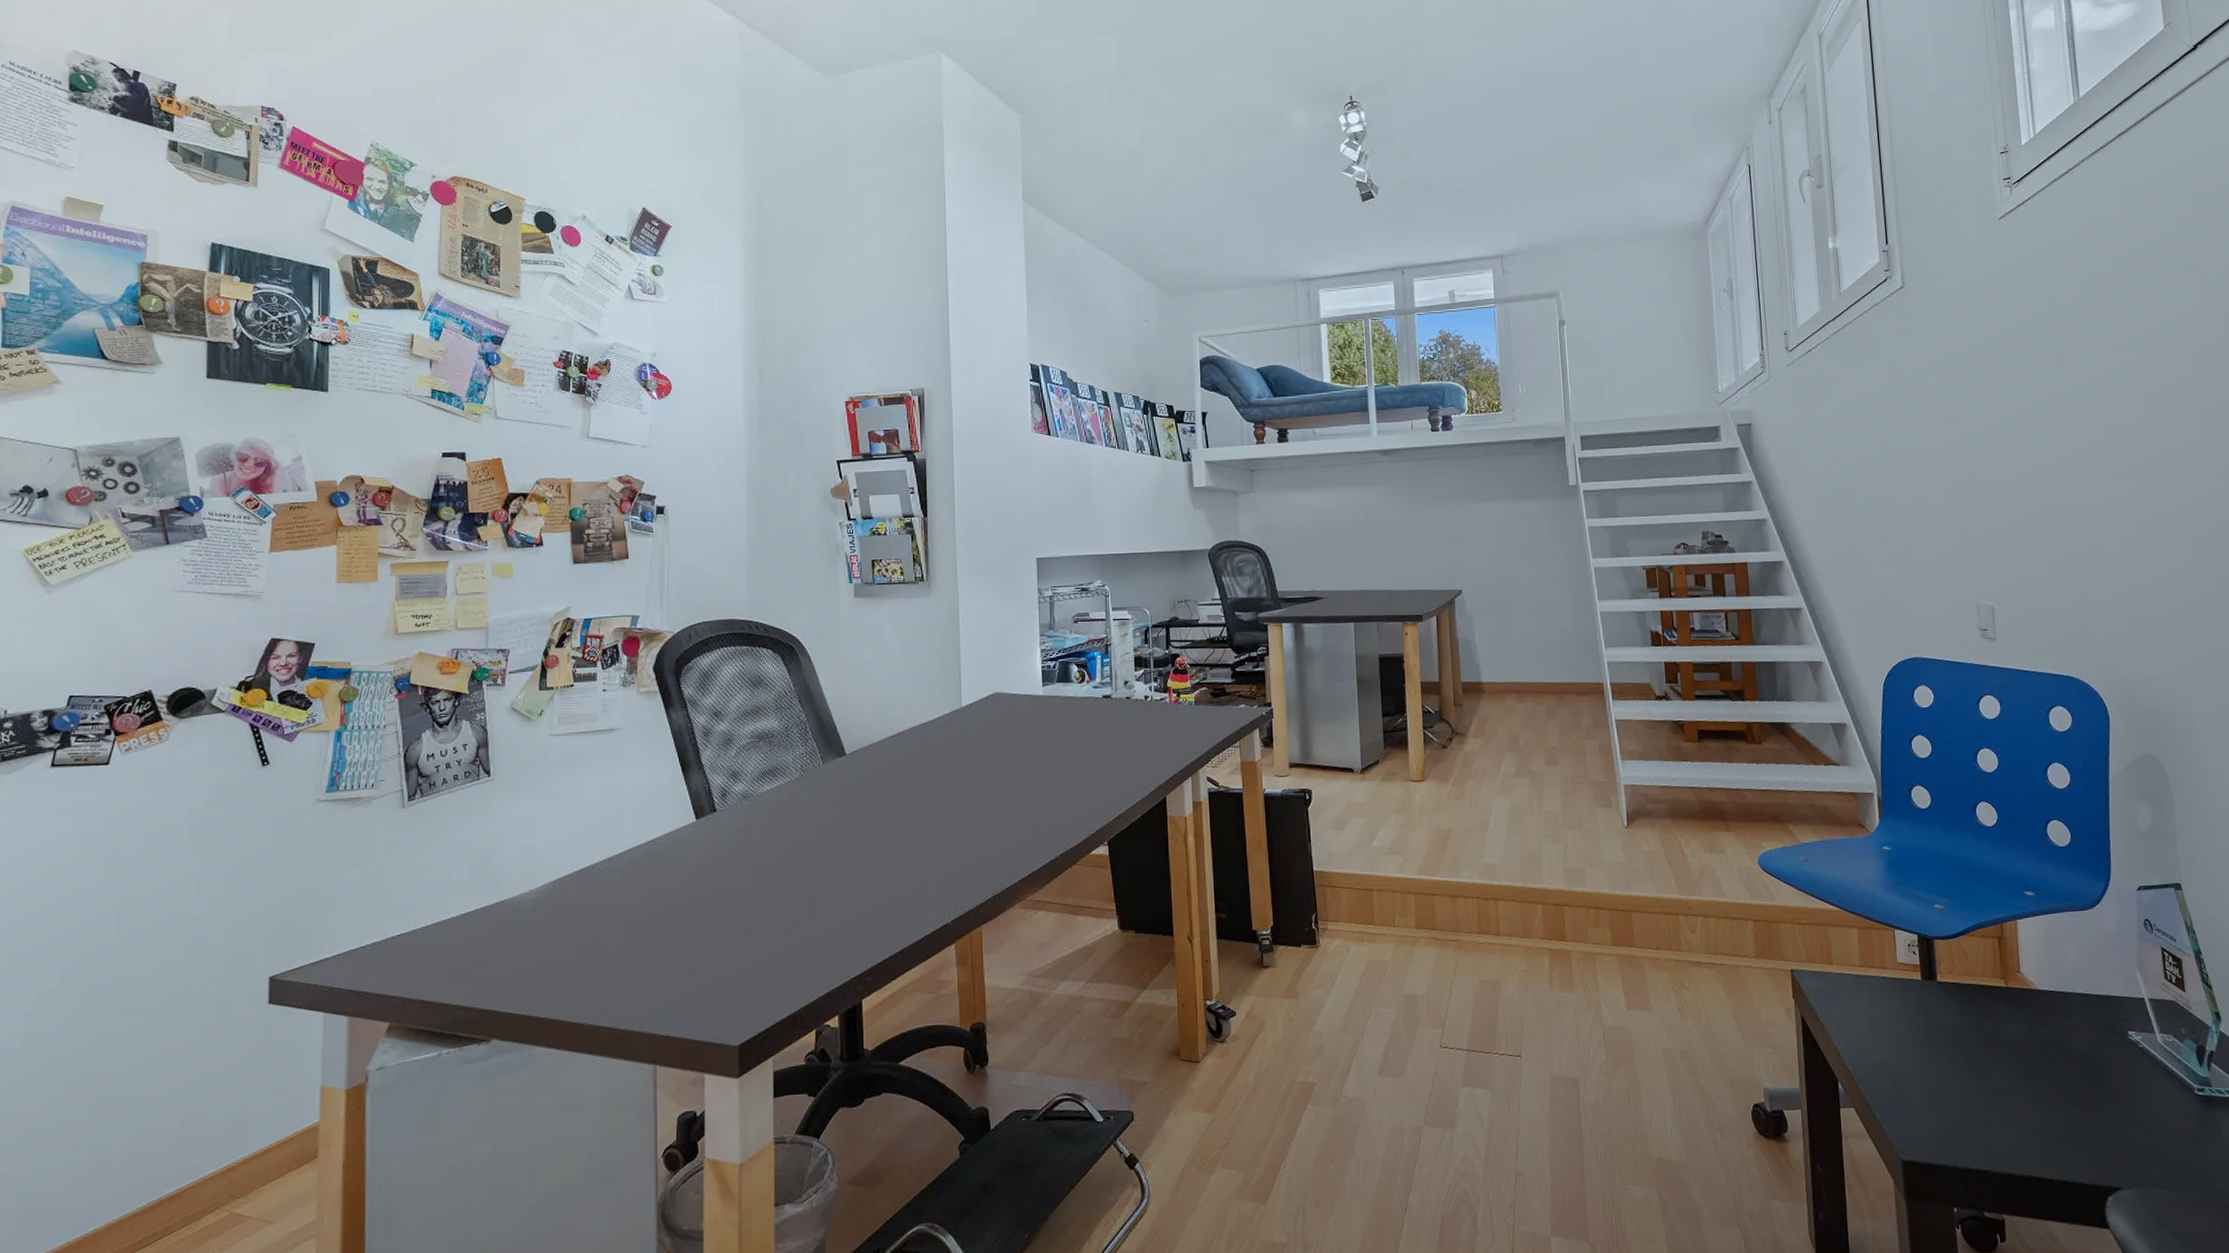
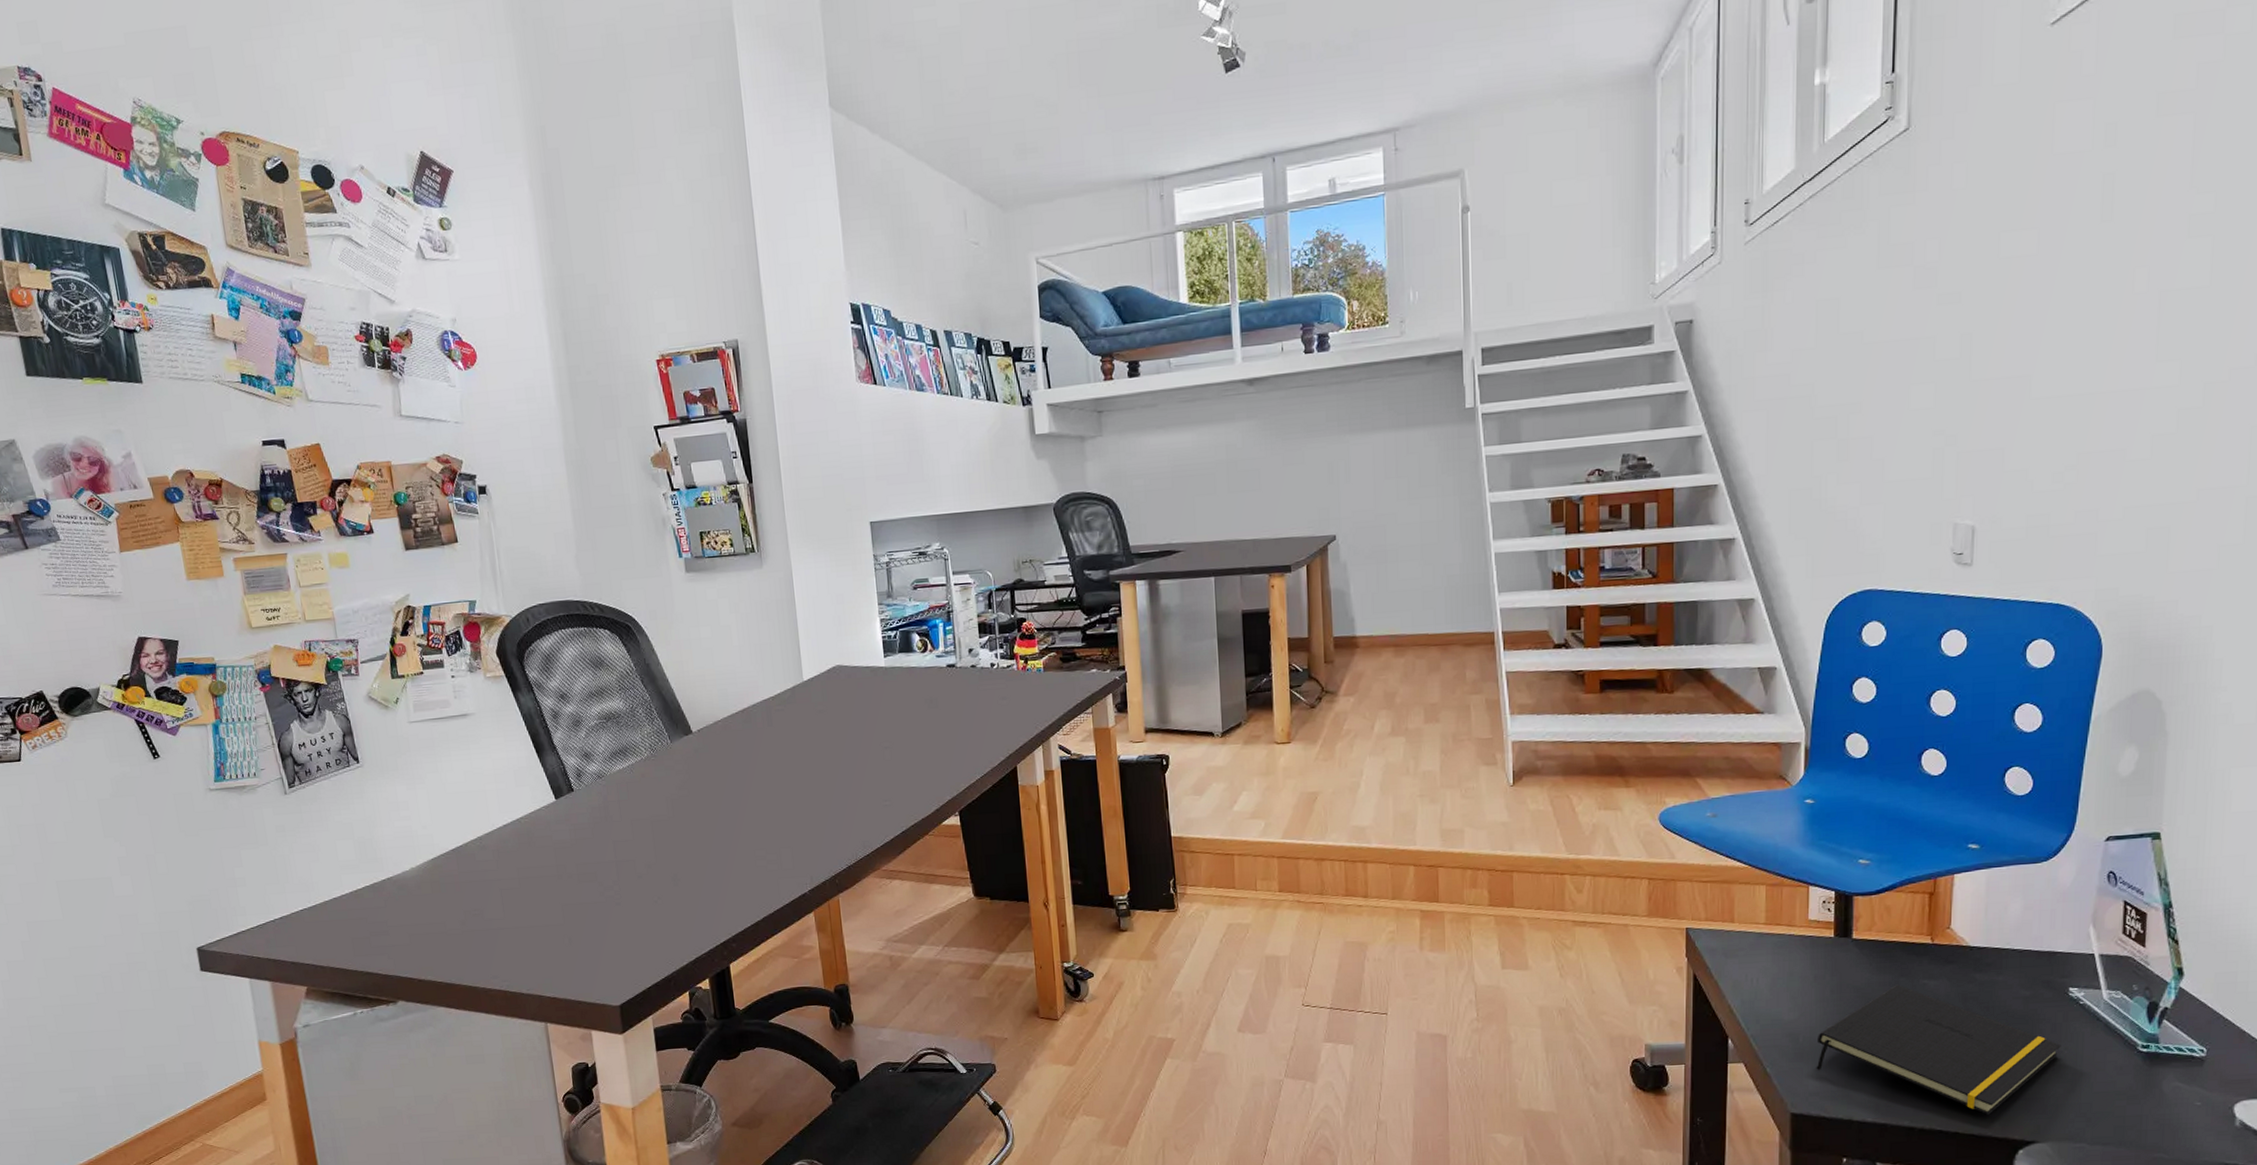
notepad: none [1917,1027,2130,1161] -> present [1816,984,2061,1115]

